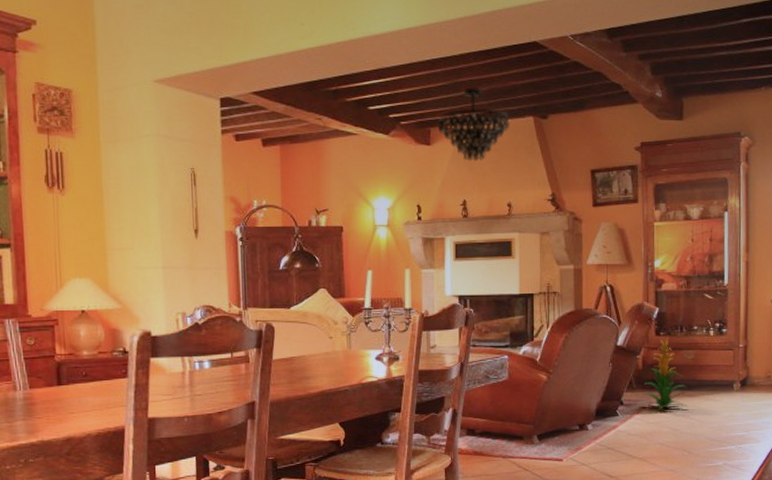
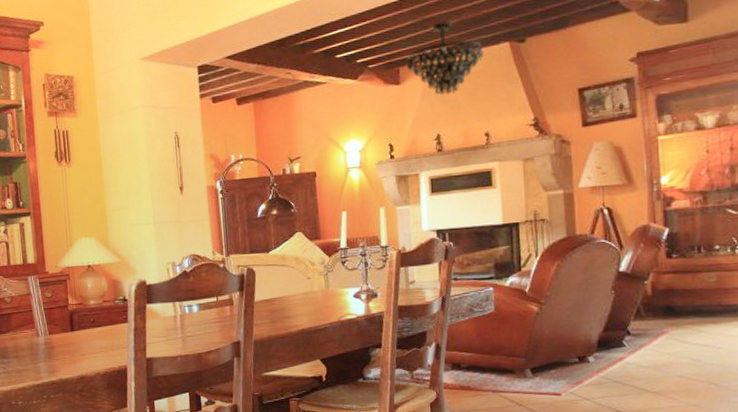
indoor plant: present [639,336,688,410] -> none [650,258,713,339]

